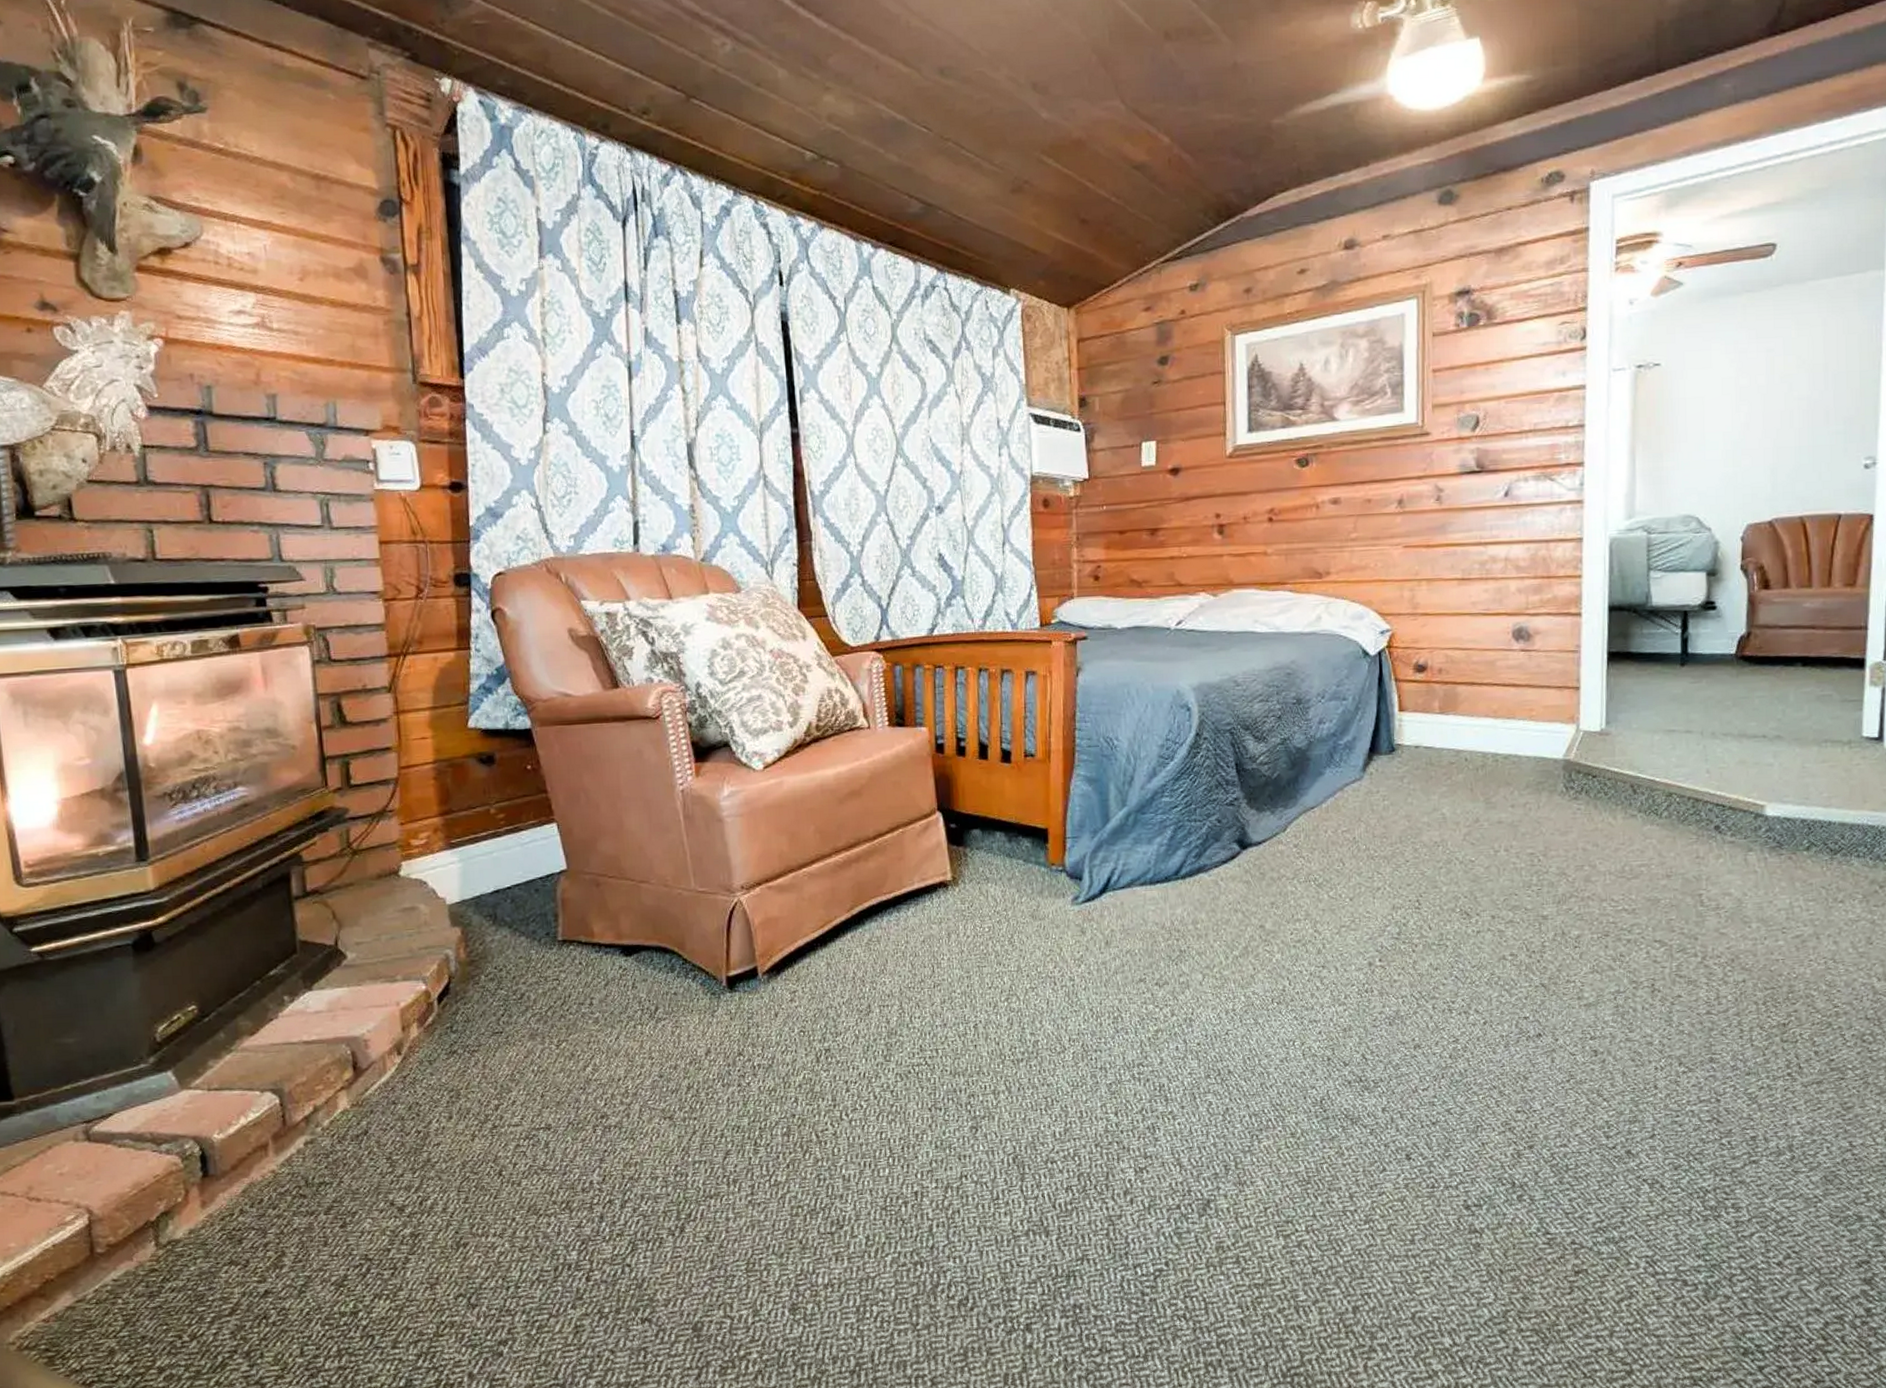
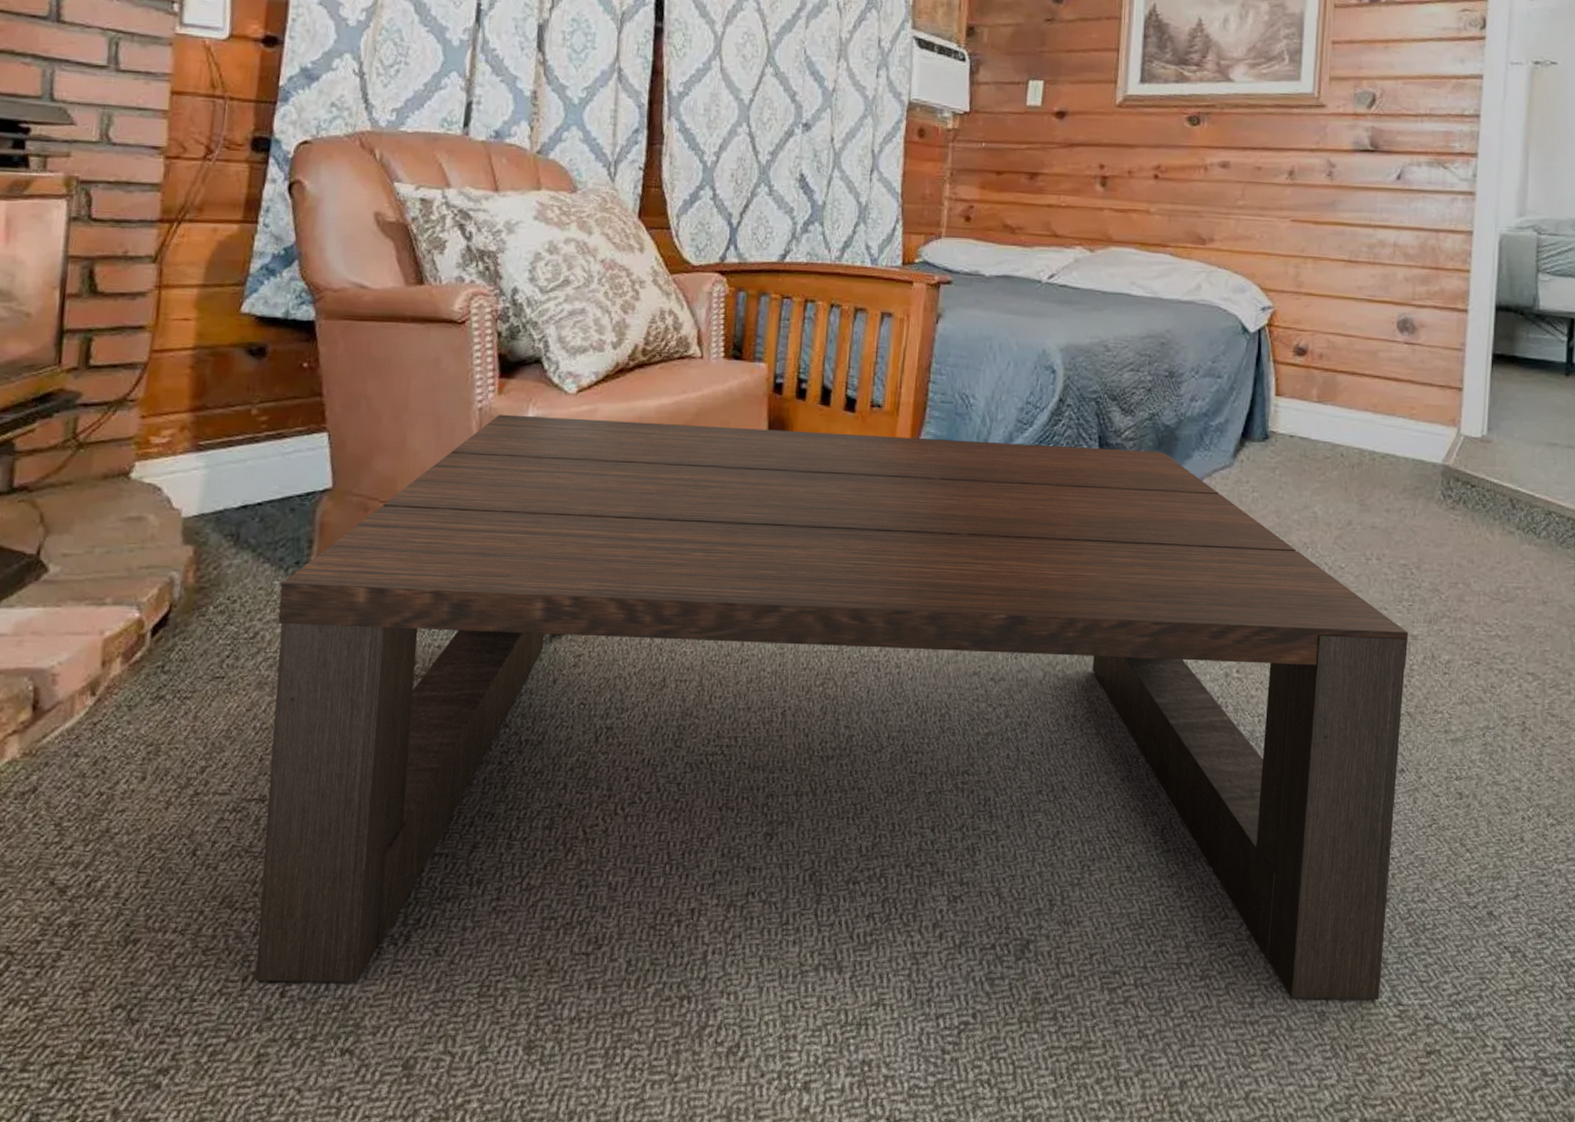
coffee table: none [537,772,1539,1270] -> present [255,414,1409,1001]

